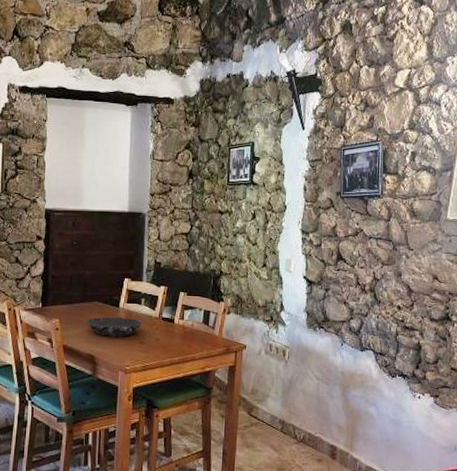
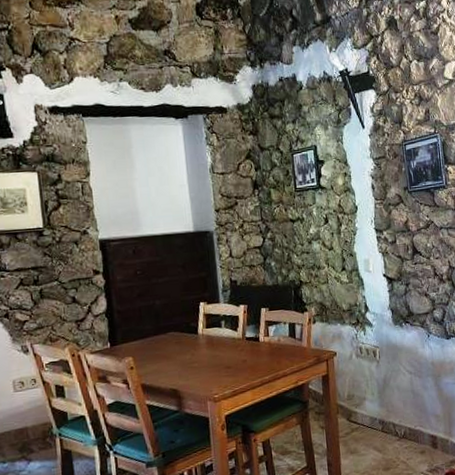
bowl: present [86,316,143,338] -> none [163,343,226,368]

